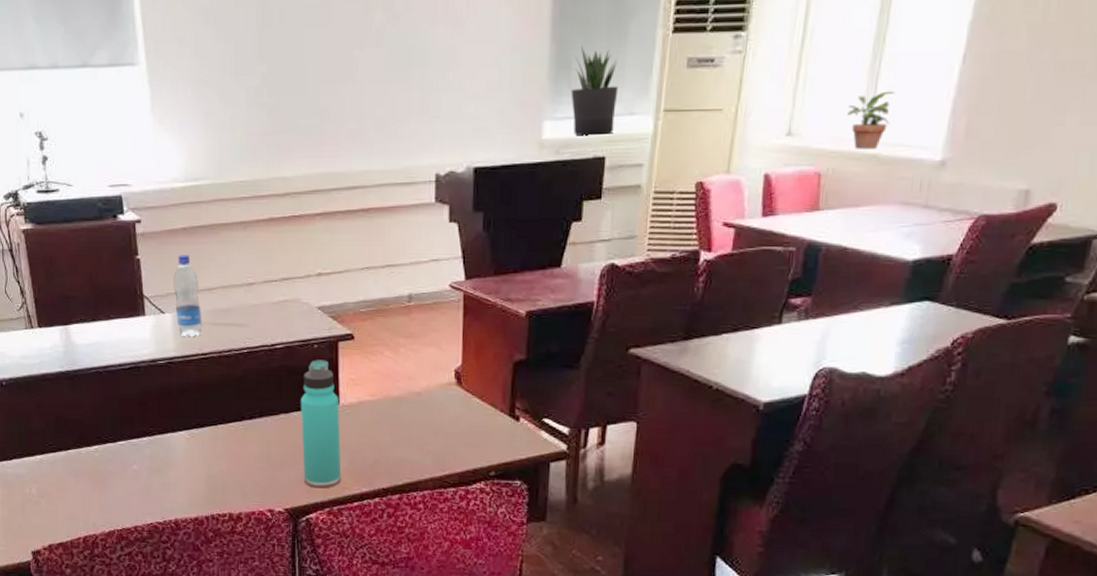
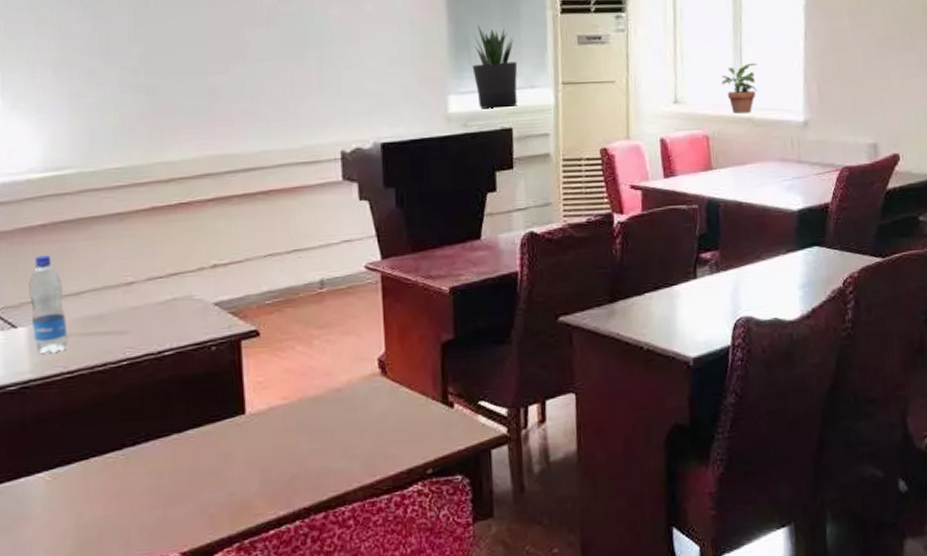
thermos bottle: present [300,360,342,489] -> none [196,363,253,521]

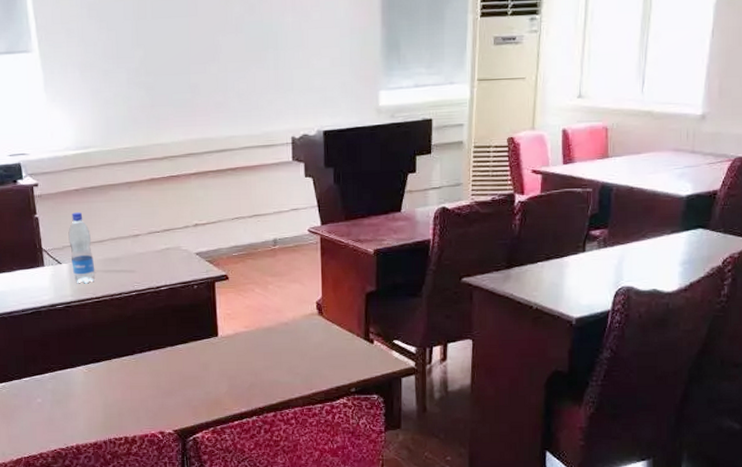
planter: present [472,25,518,109] -> none [401,29,440,103]
potted plant: present [721,62,757,115] -> none [625,60,661,108]

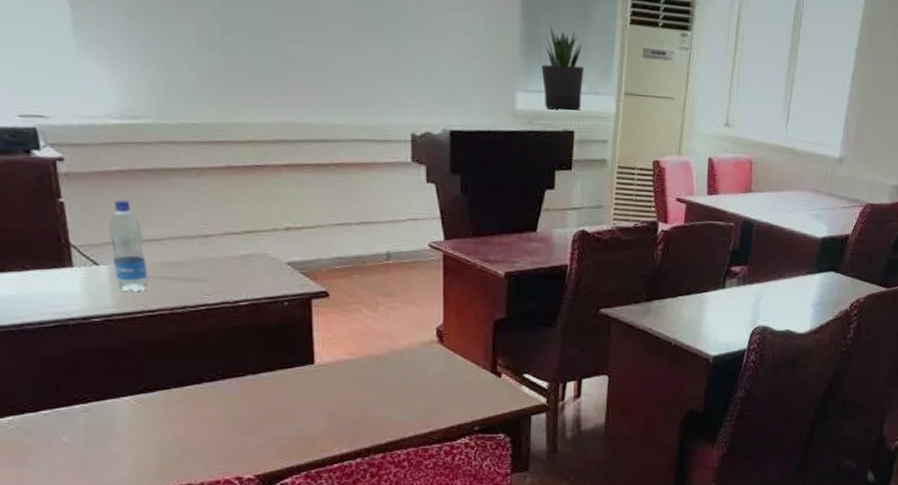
planter: none [401,29,440,103] -> present [541,25,584,111]

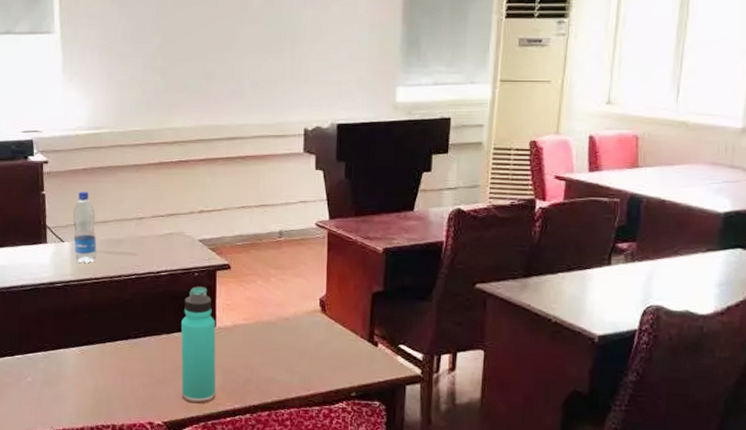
thermos bottle: none [269,318,319,452] -> present [180,286,216,404]
planter: present [541,25,584,111] -> none [420,27,461,100]

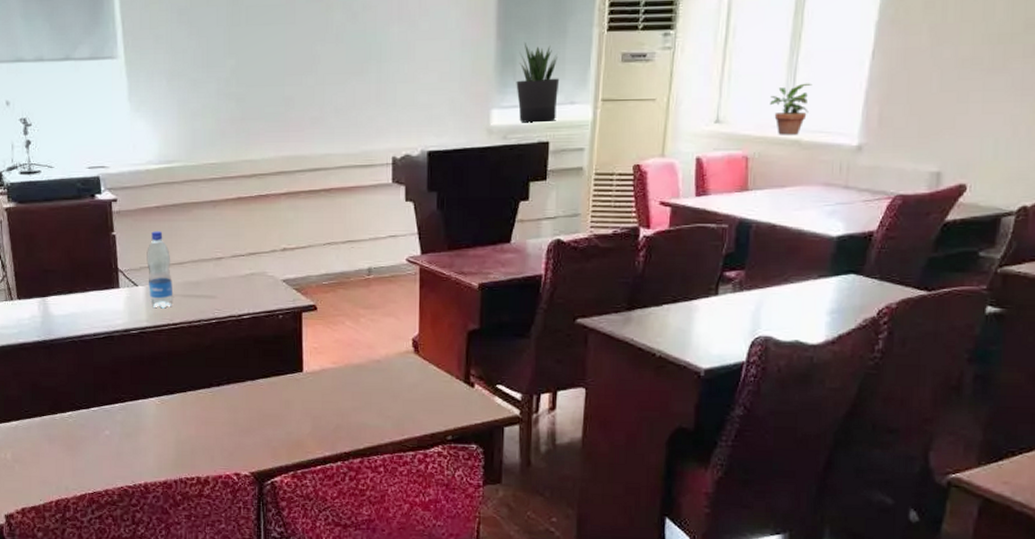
thermos bottle: present [180,286,216,404] -> none [265,329,305,453]
planter: none [420,27,461,100] -> present [516,43,560,123]
potted plant: none [658,69,698,118] -> present [770,83,813,136]

